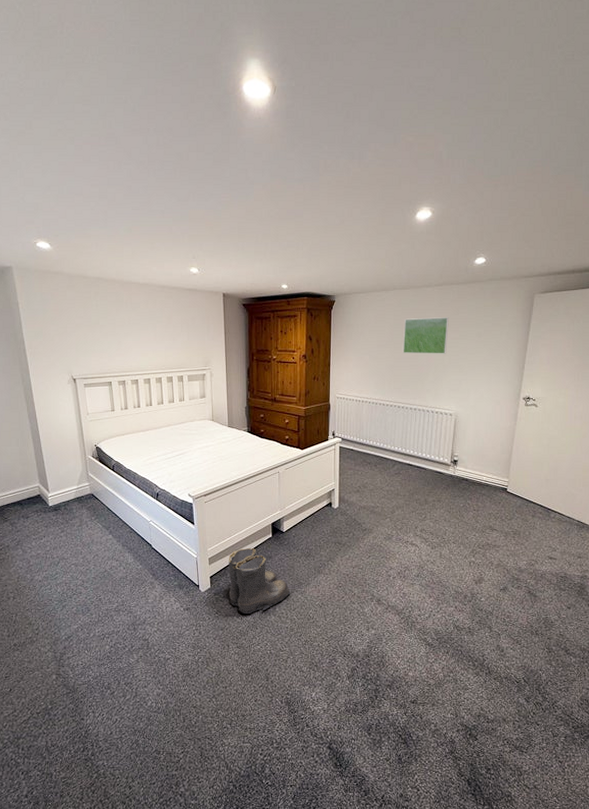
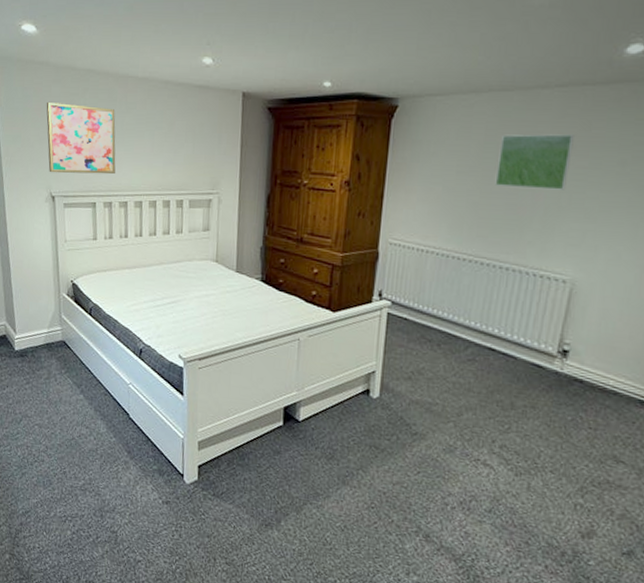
wall art: none [63,303,126,360] -> present [46,101,116,175]
boots: present [228,547,291,613] -> none [221,435,303,523]

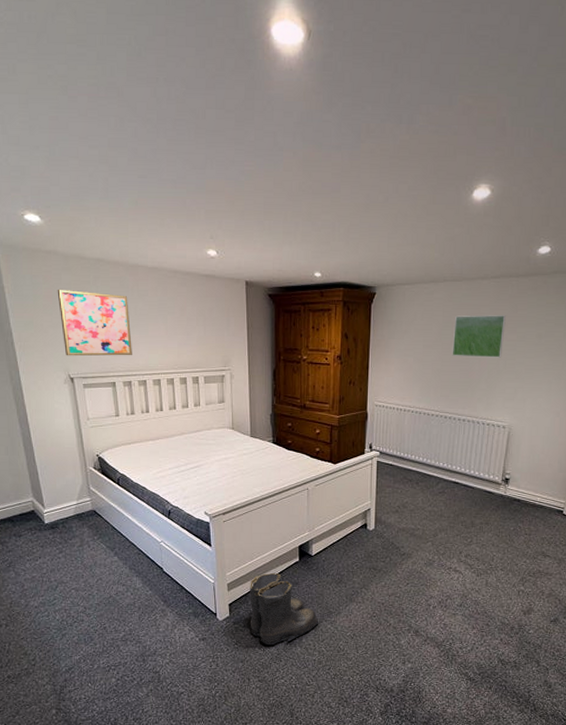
boots: none [221,435,303,523] -> present [250,572,319,645]

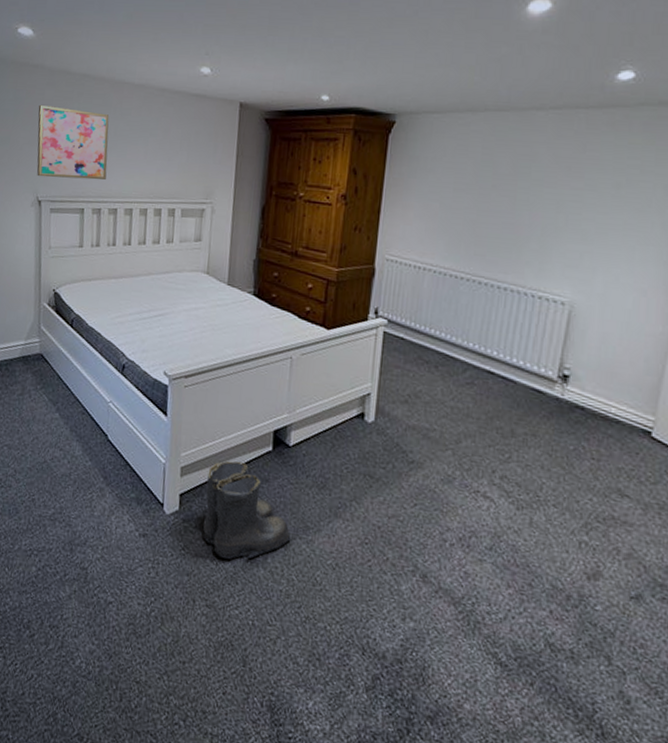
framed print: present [452,315,506,358] -> none [492,154,569,211]

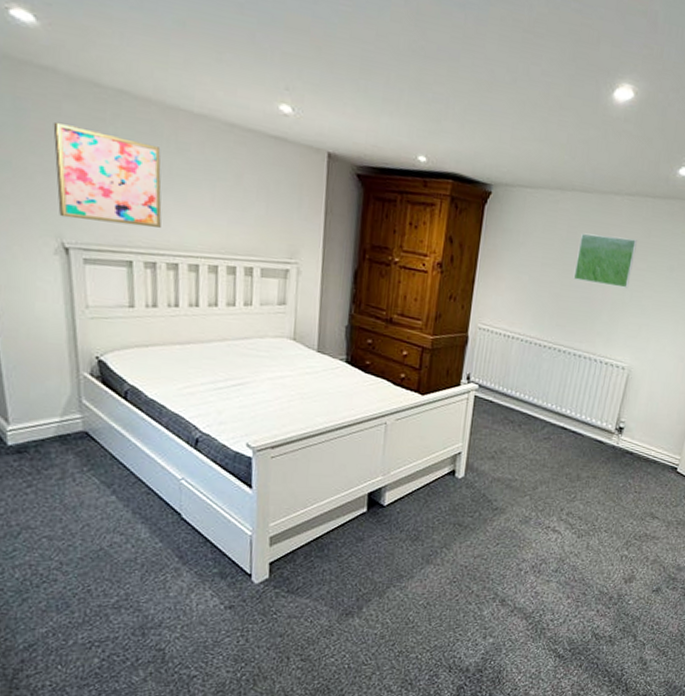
boots: present [203,460,291,559] -> none [296,524,386,615]
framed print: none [492,154,569,211] -> present [573,233,637,288]

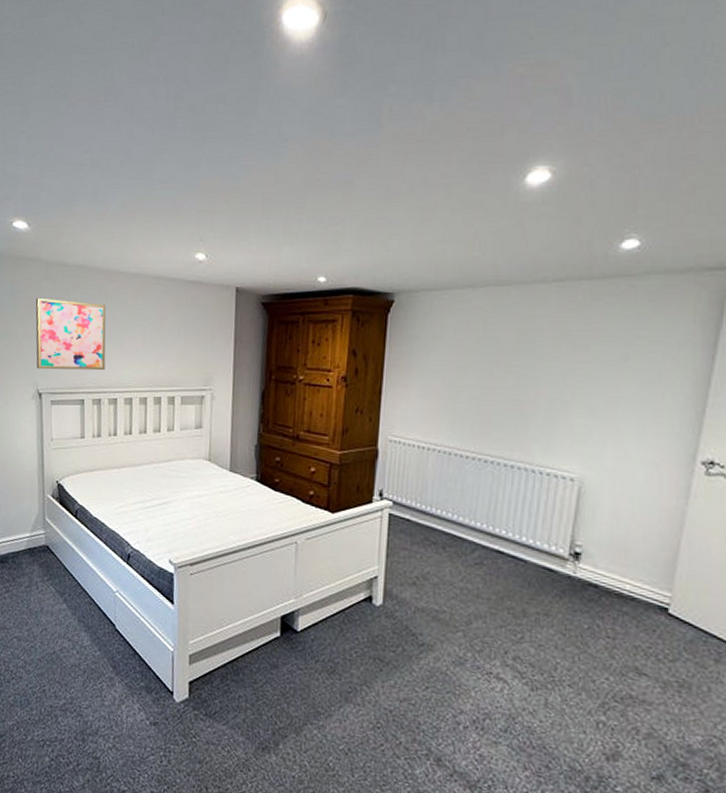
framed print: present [573,233,637,288] -> none [495,328,574,385]

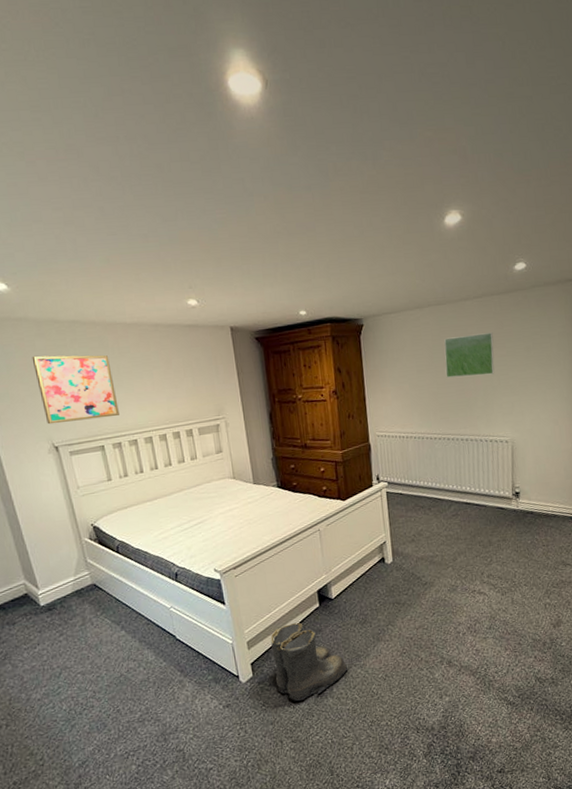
boots: none [213,647,302,746] -> present [270,622,348,701]
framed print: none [495,328,574,385] -> present [444,332,495,378]

